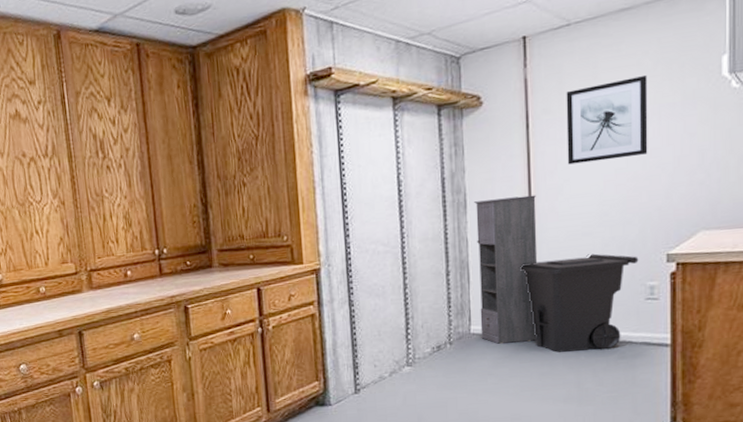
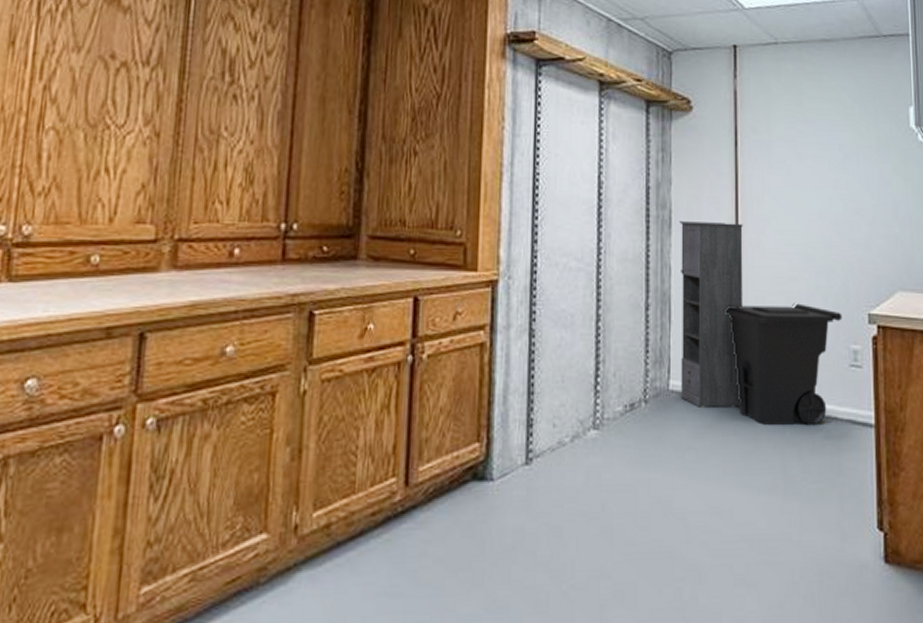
wall art: present [566,74,648,165] -> none [773,111,849,197]

